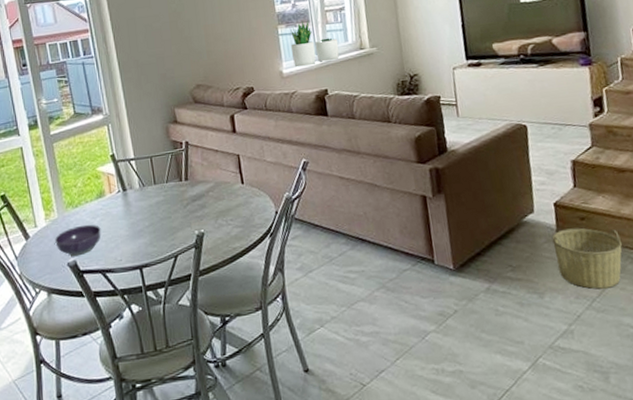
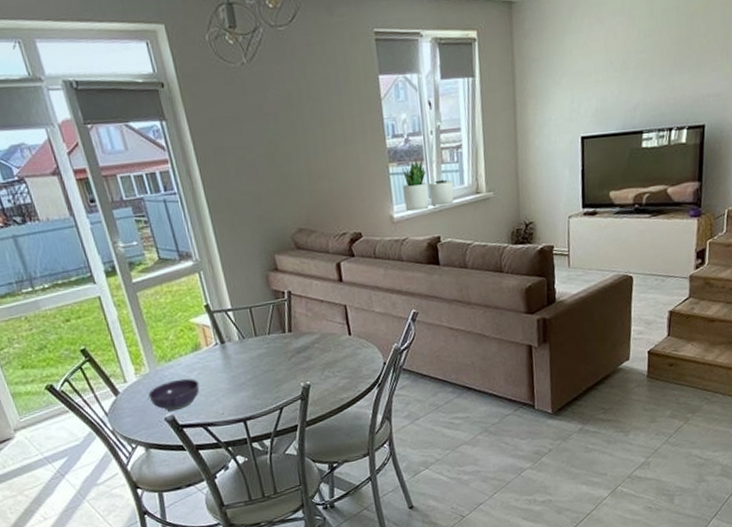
basket: present [552,228,622,290] -> none [642,373,701,427]

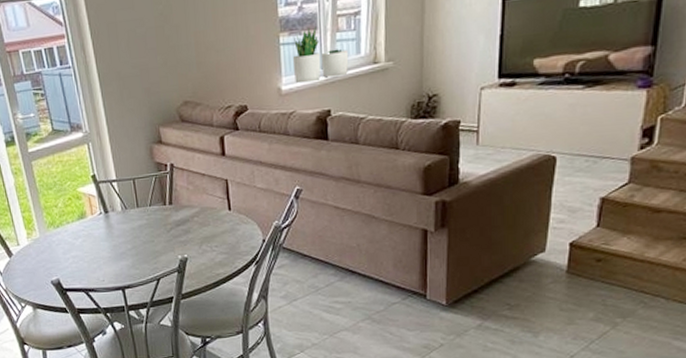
bowl: present [148,378,200,411] -> none [38,244,84,274]

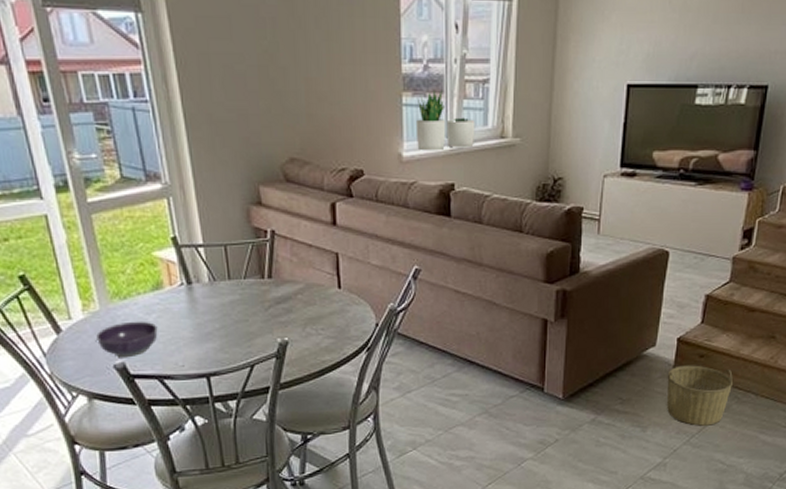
bowl: none [38,244,84,274] -> present [96,321,158,357]
basket: none [560,269,637,332] -> present [667,365,733,426]

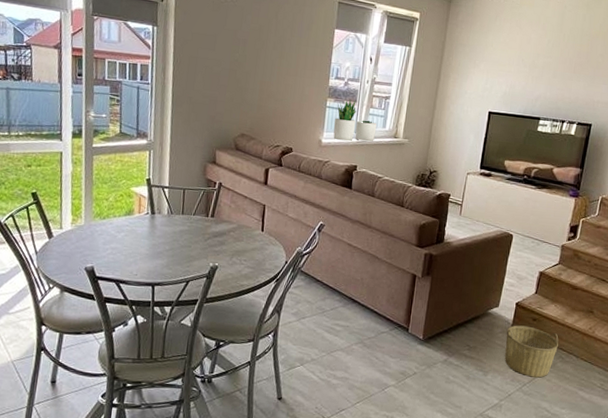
bowl: present [96,321,158,357] -> none [77,236,123,263]

